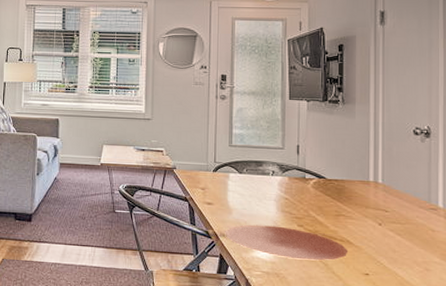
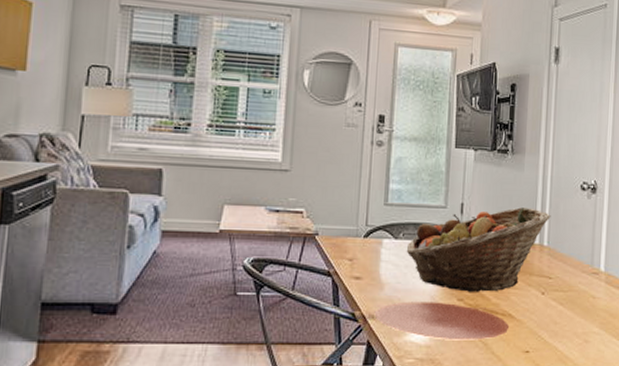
fruit basket: none [249,149,384,221] -> present [406,207,551,293]

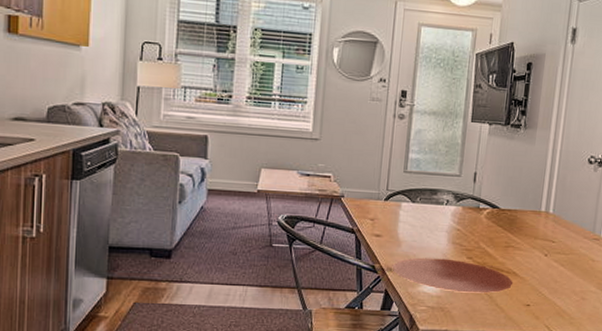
fruit basket: present [406,207,551,293] -> none [422,178,558,253]

